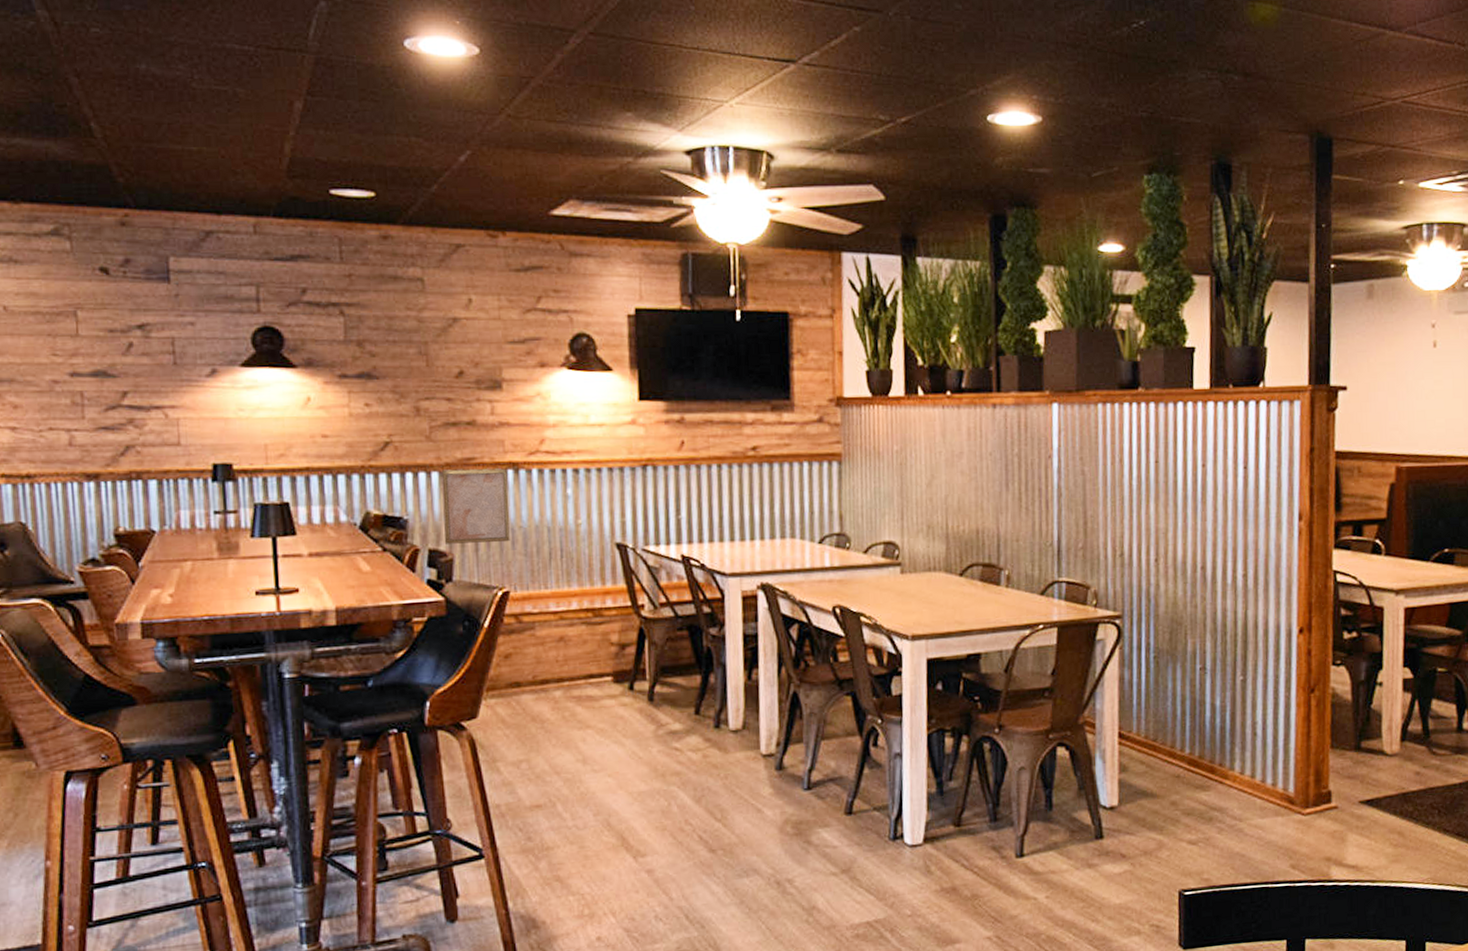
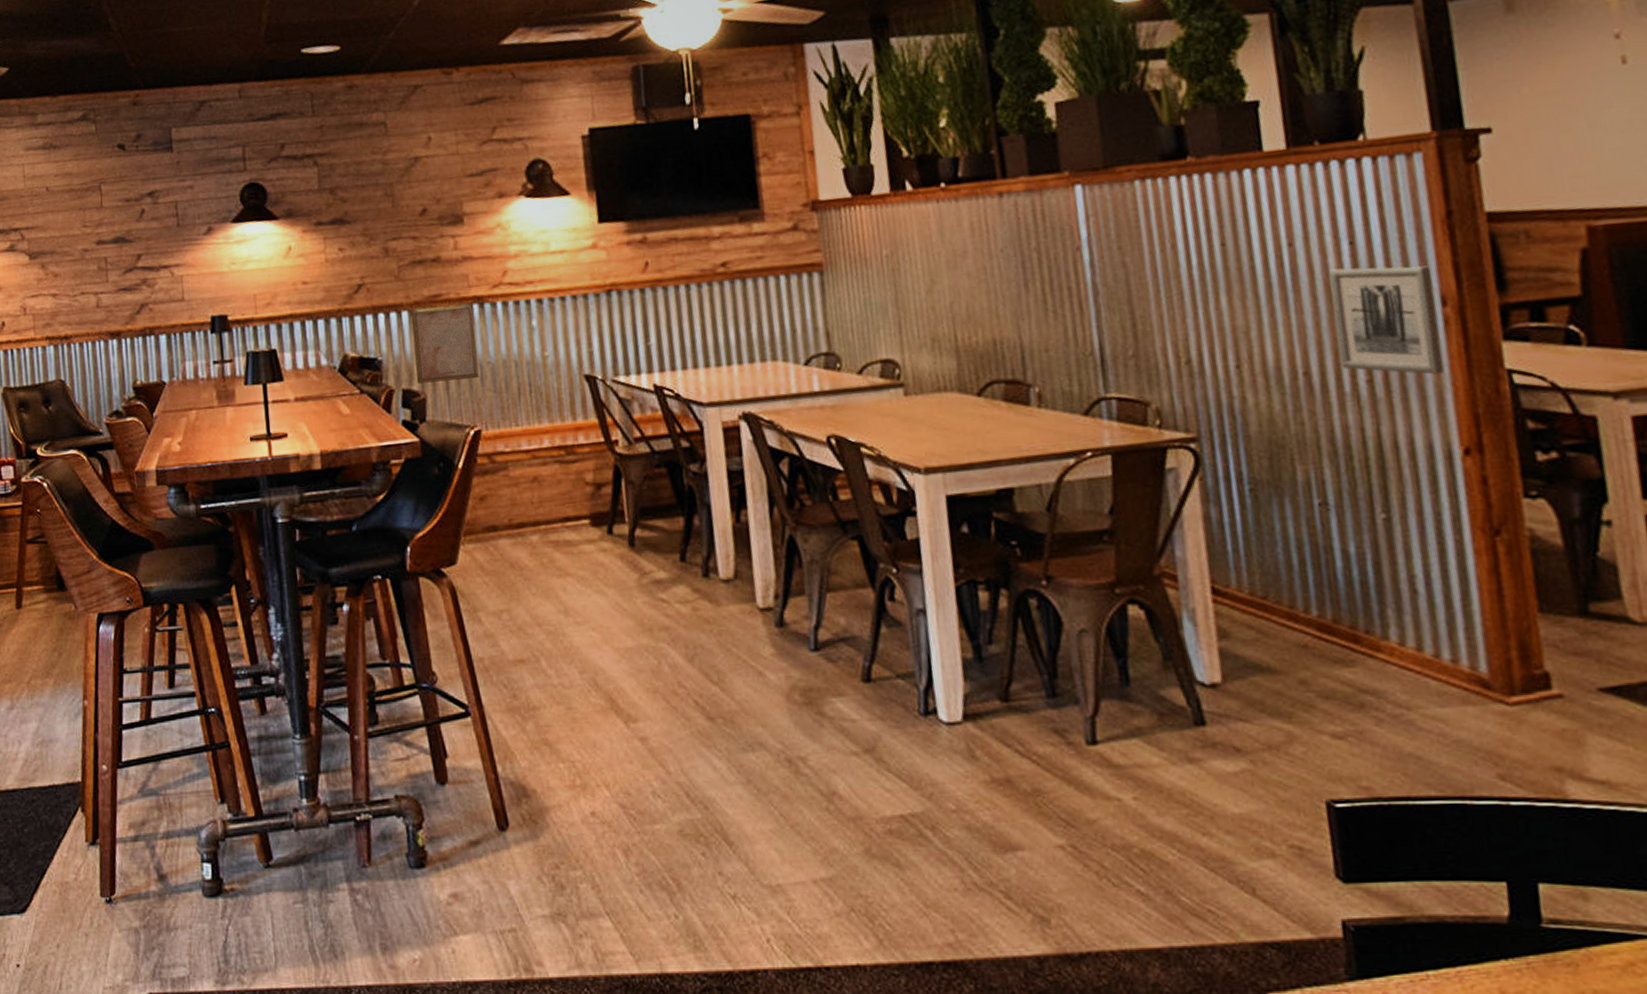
wall art: none [1227,487,1295,572] -> present [1328,265,1445,375]

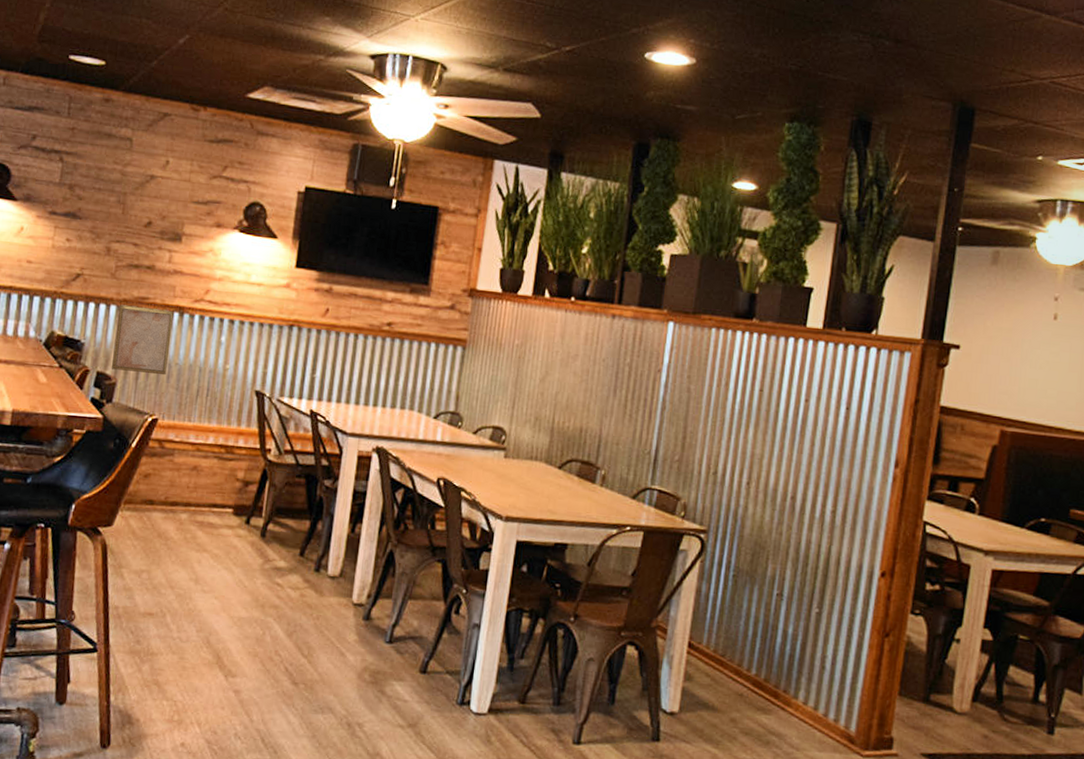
wall art: present [1328,265,1445,375] -> none [817,425,894,516]

